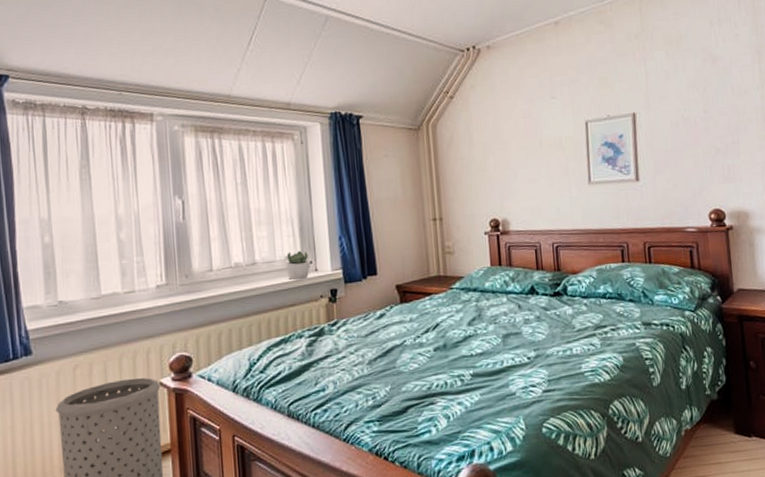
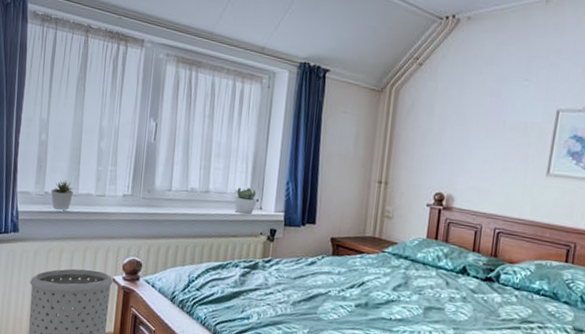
potted plant: none [67,284,95,320] -> present [51,180,74,211]

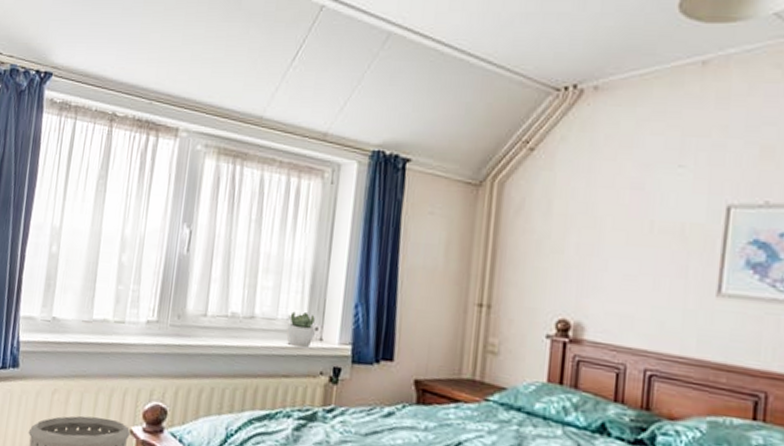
potted plant: present [51,180,74,211] -> none [59,302,87,341]

